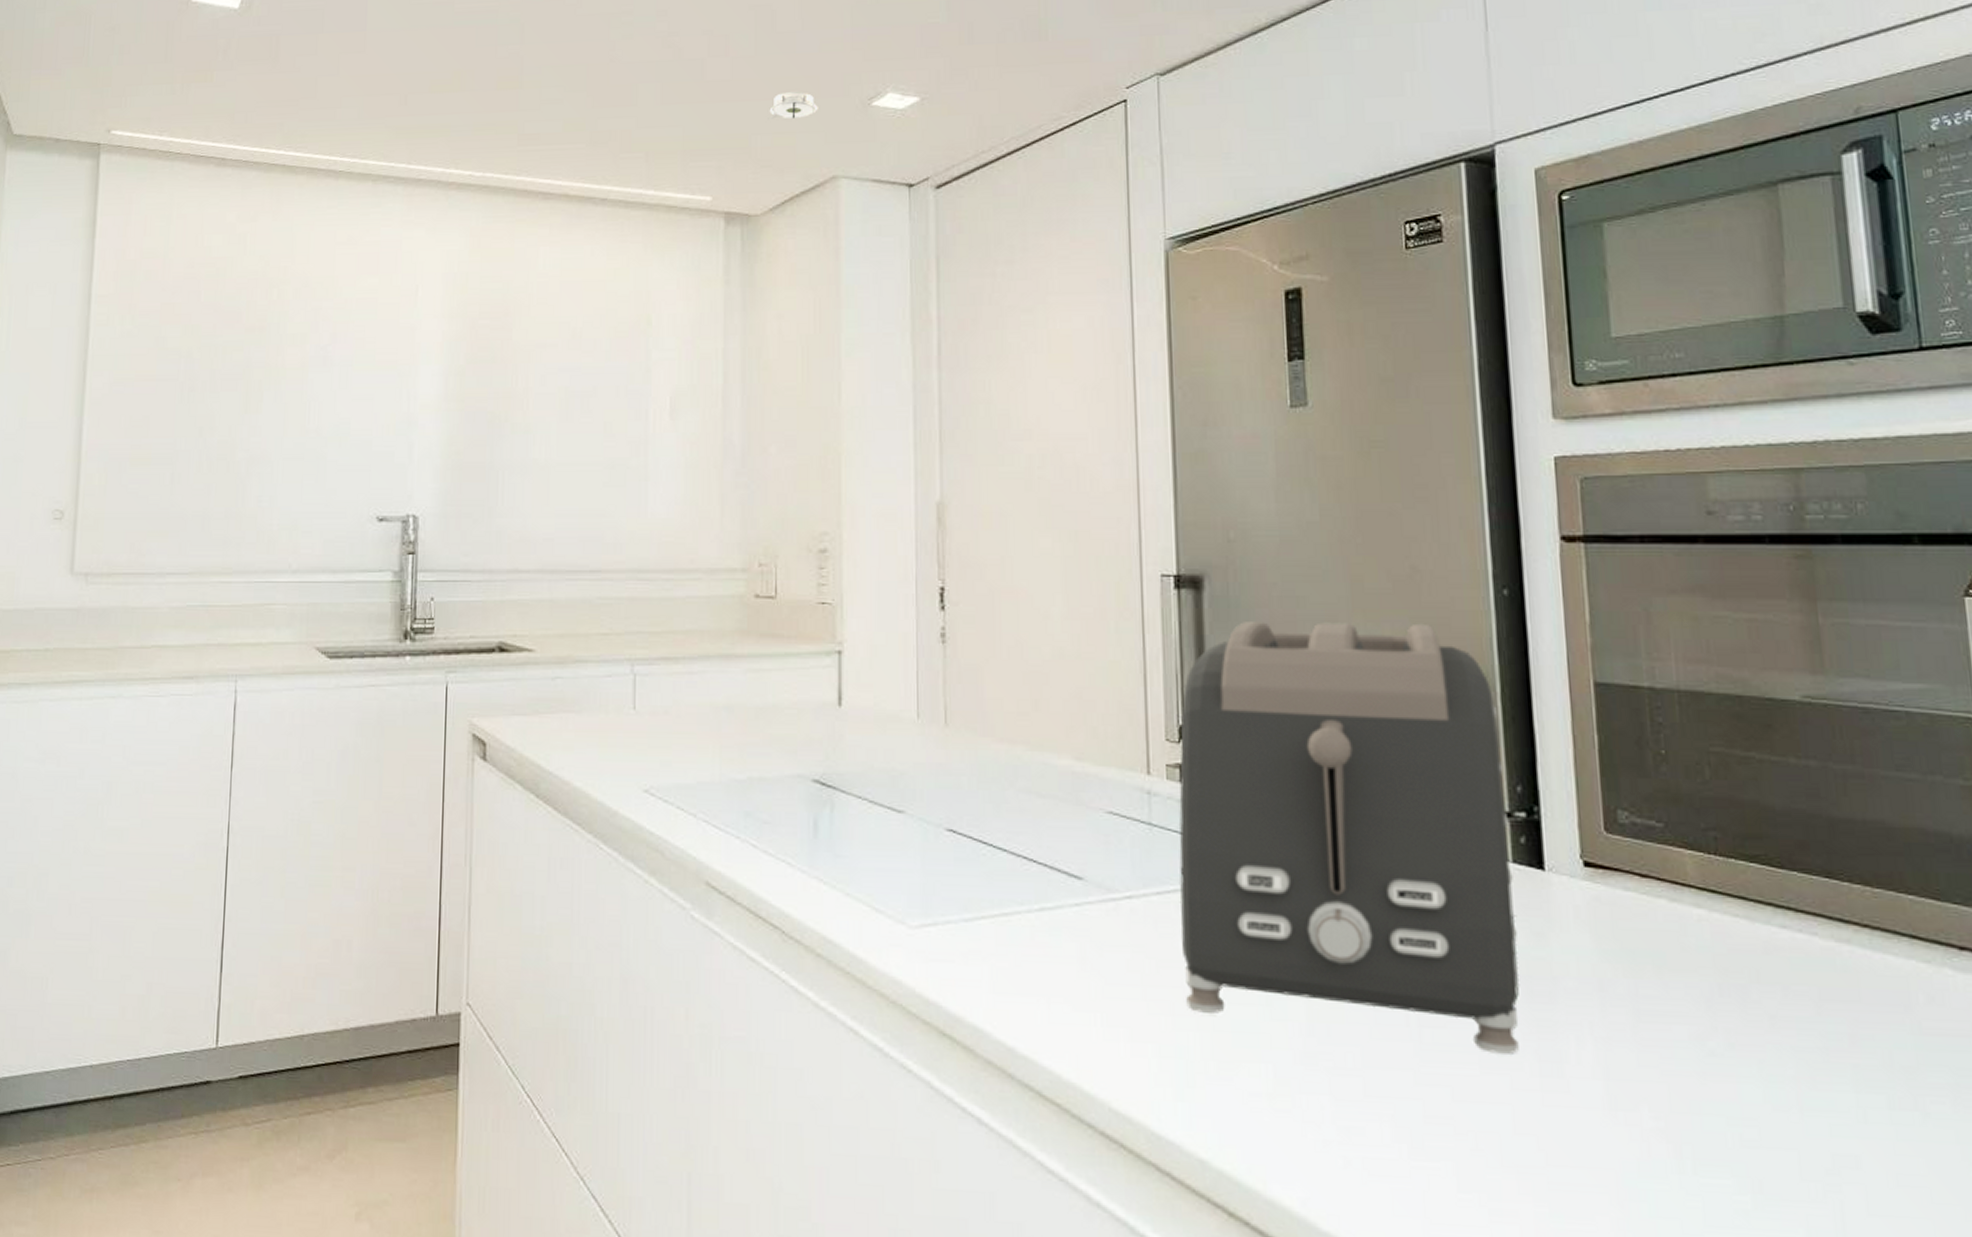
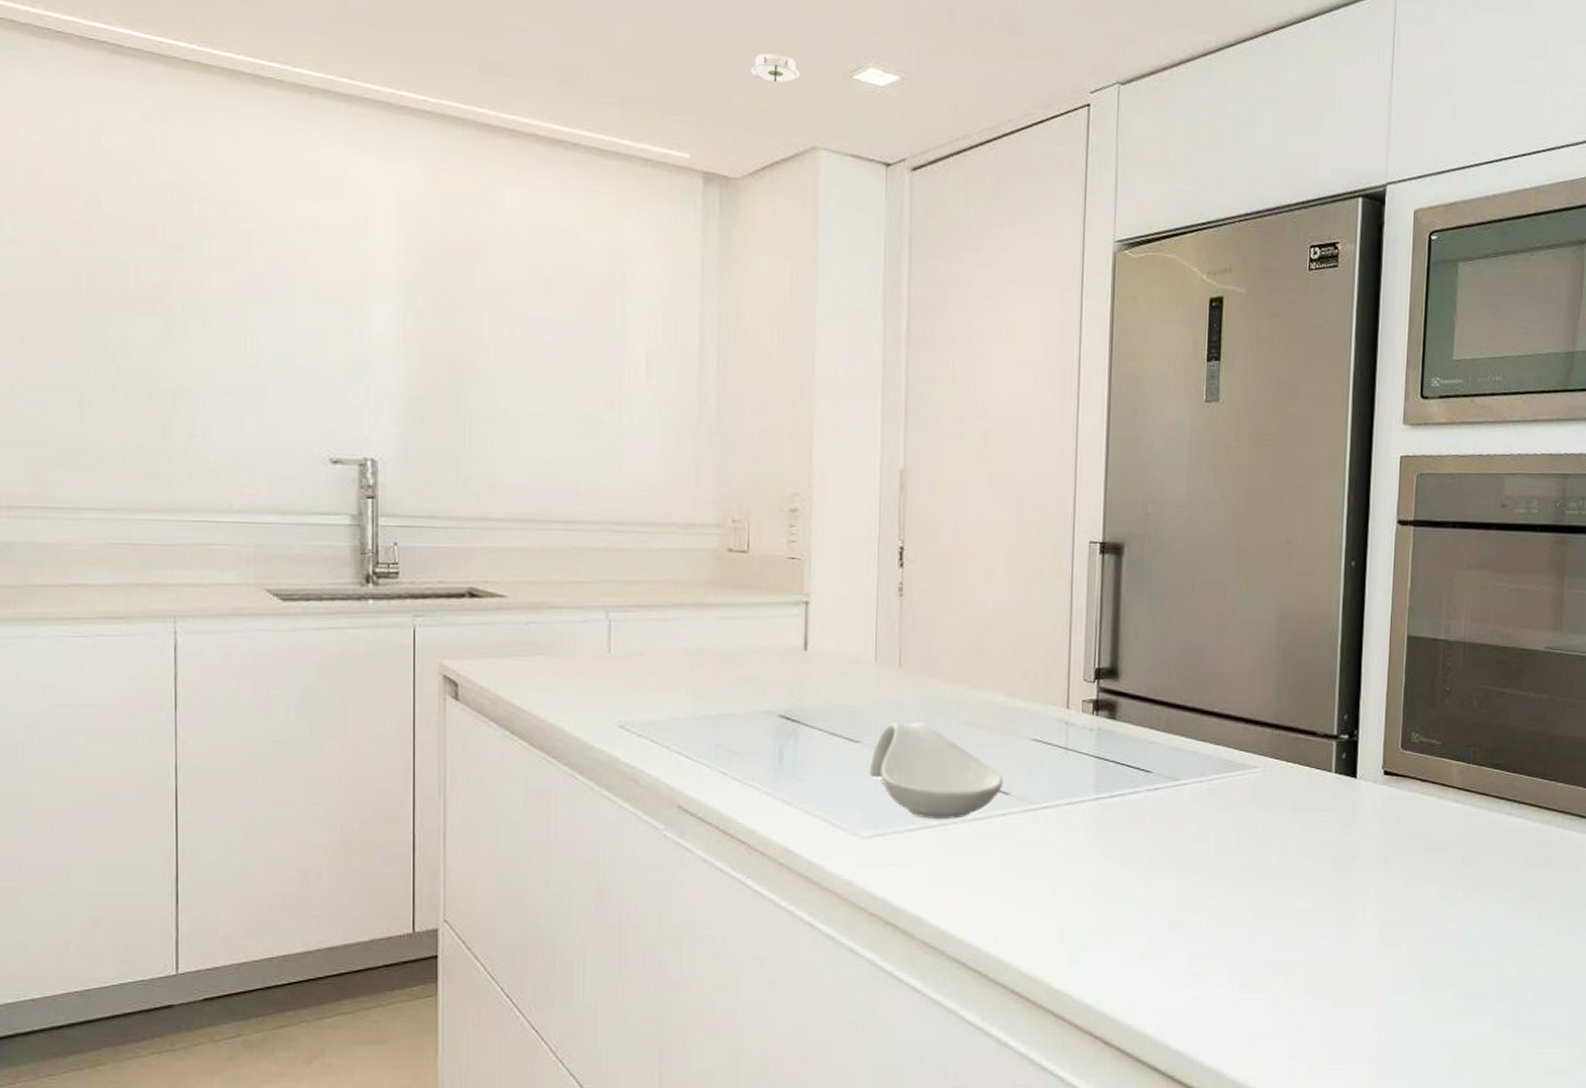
spoon rest: none [915,788,1076,908] -> present [869,721,1004,819]
toaster: present [1179,622,1519,1054] -> none [1085,583,1337,913]

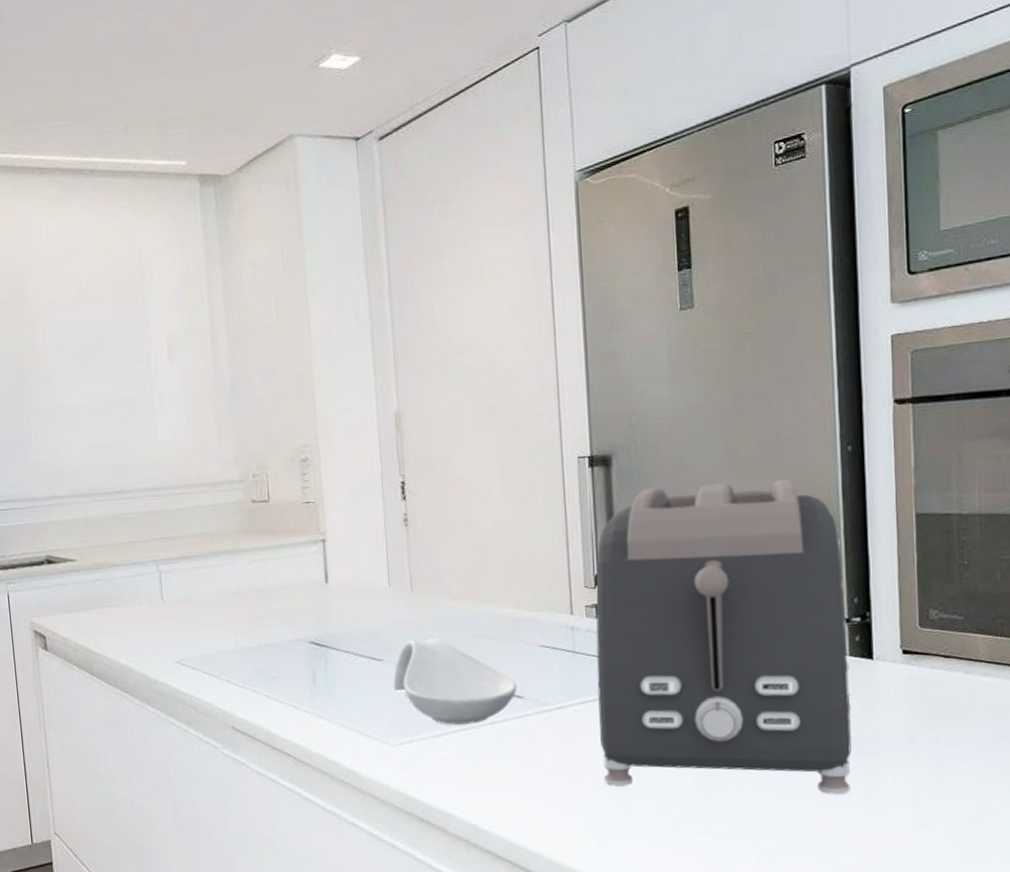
smoke detector: present [749,53,800,83] -> none [229,58,273,88]
toaster: none [1085,583,1337,913] -> present [596,479,852,795]

